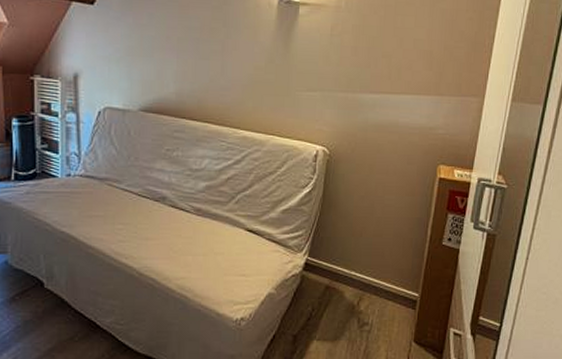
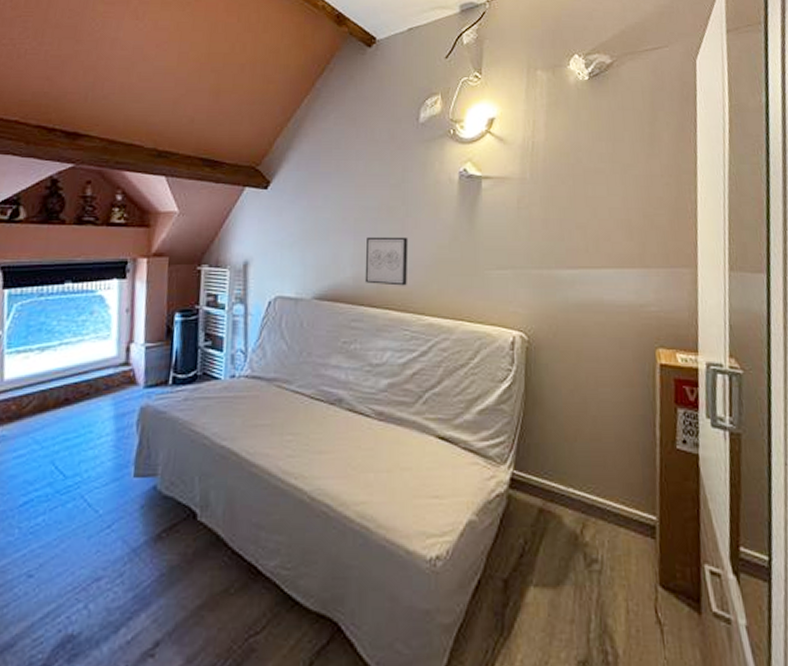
wall art: none [186,55,228,102] -> present [364,236,408,286]

